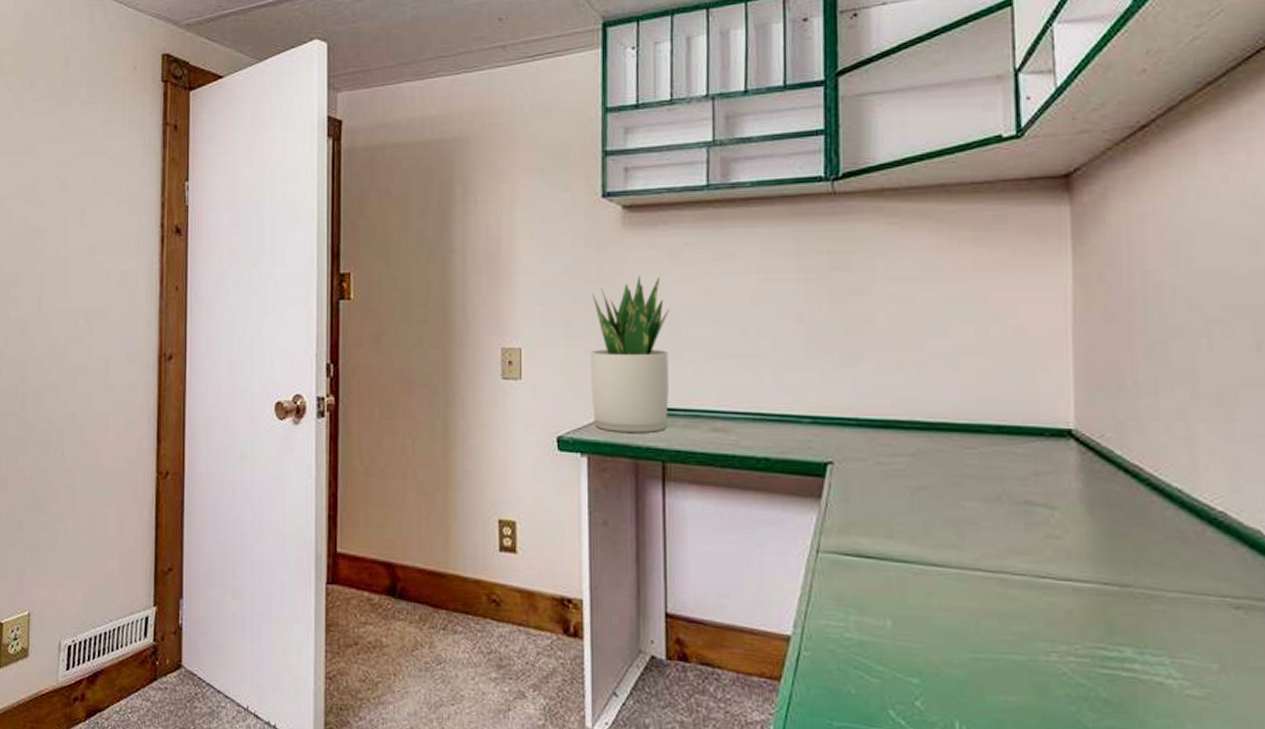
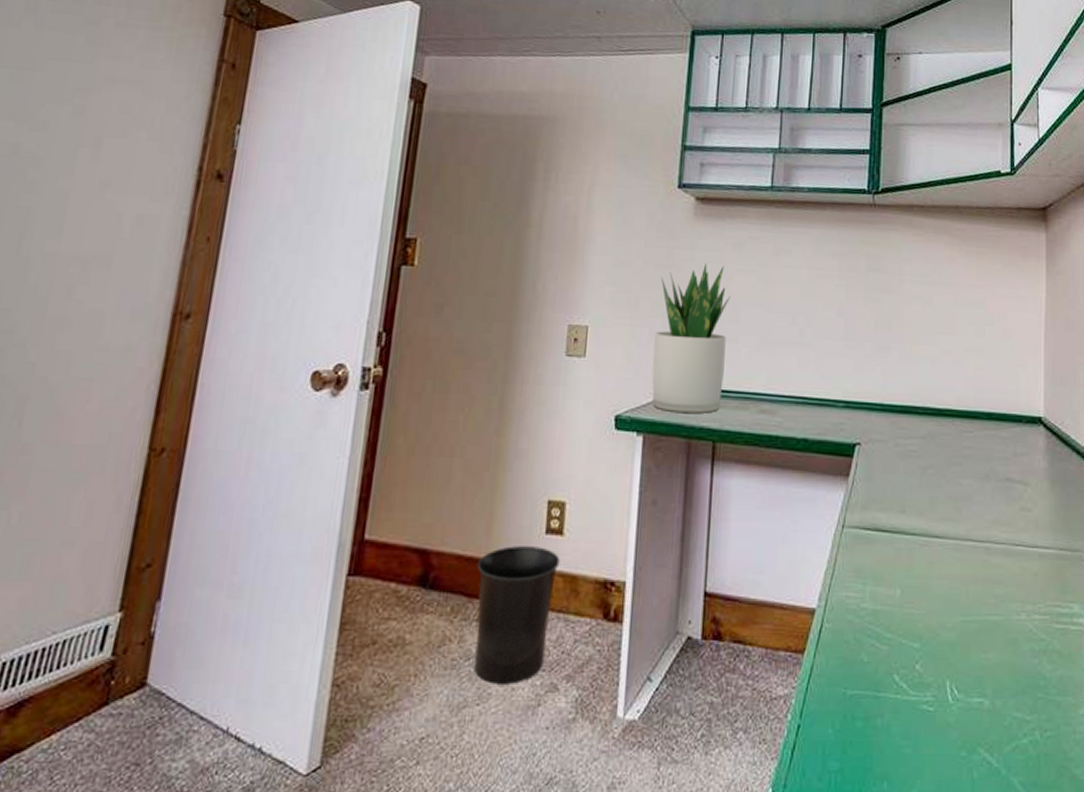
waste bin: none [438,562,516,689] -> present [474,546,560,684]

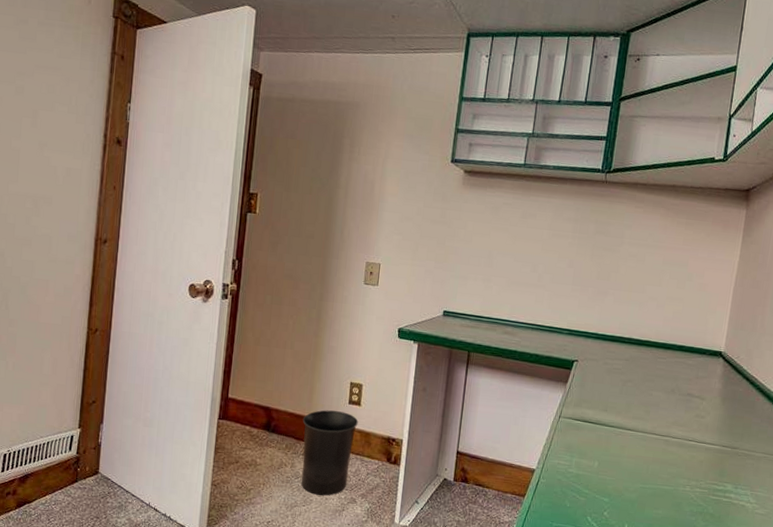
planter: present [652,263,731,414] -> none [425,221,488,331]

